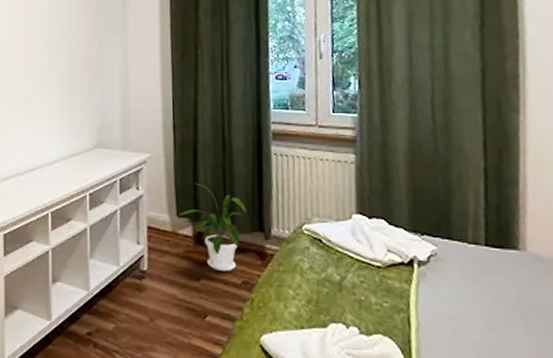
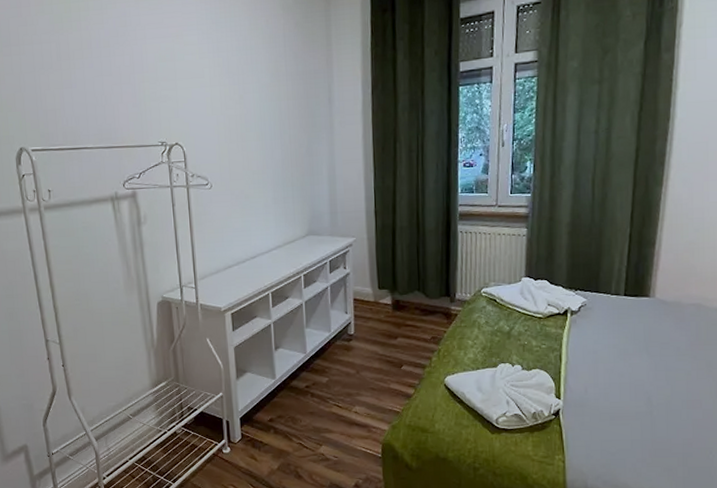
house plant: present [177,182,247,271] -> none [379,260,437,330]

